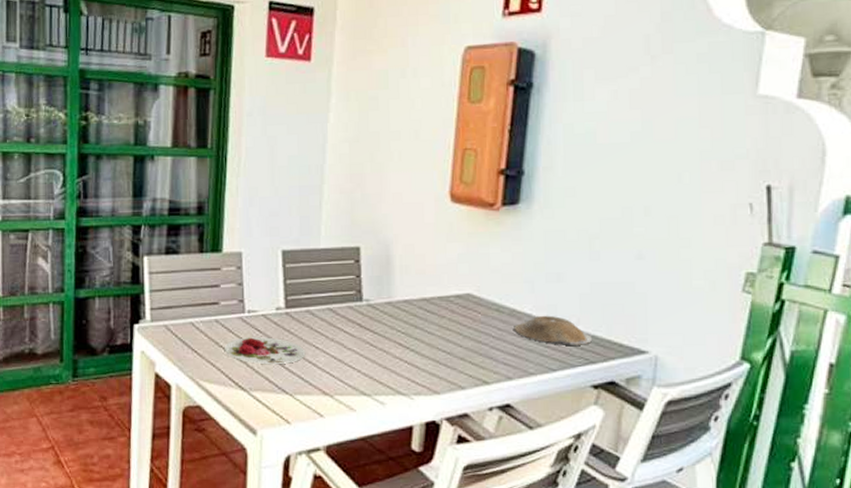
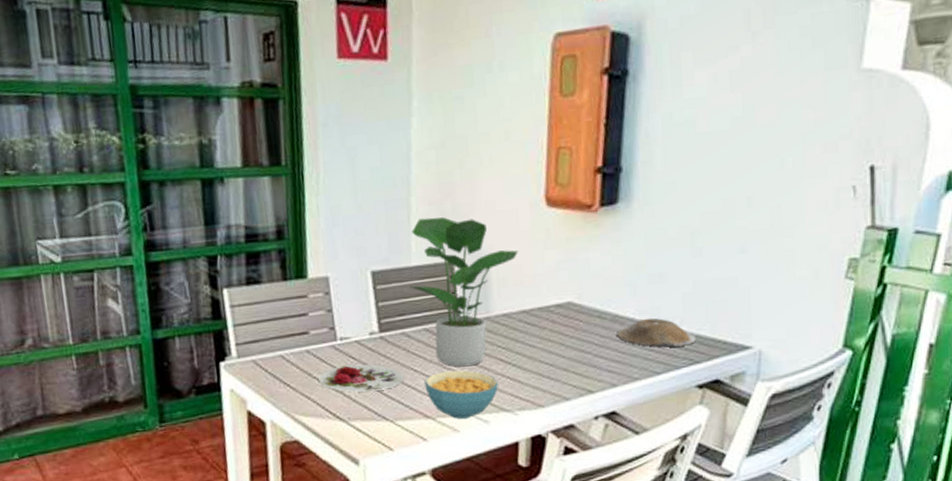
potted plant: none [317,204,422,348] -> present [410,217,519,367]
cereal bowl: none [325,350,397,399] -> present [424,370,499,420]

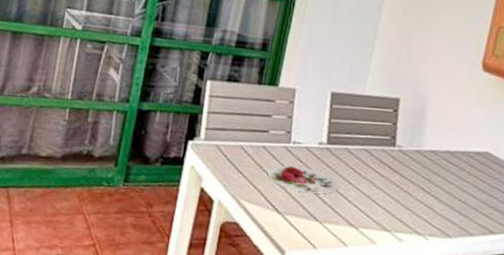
potted plant: present [410,217,519,367] -> none [360,58,454,189]
cereal bowl: present [424,370,499,420] -> none [355,188,417,235]

